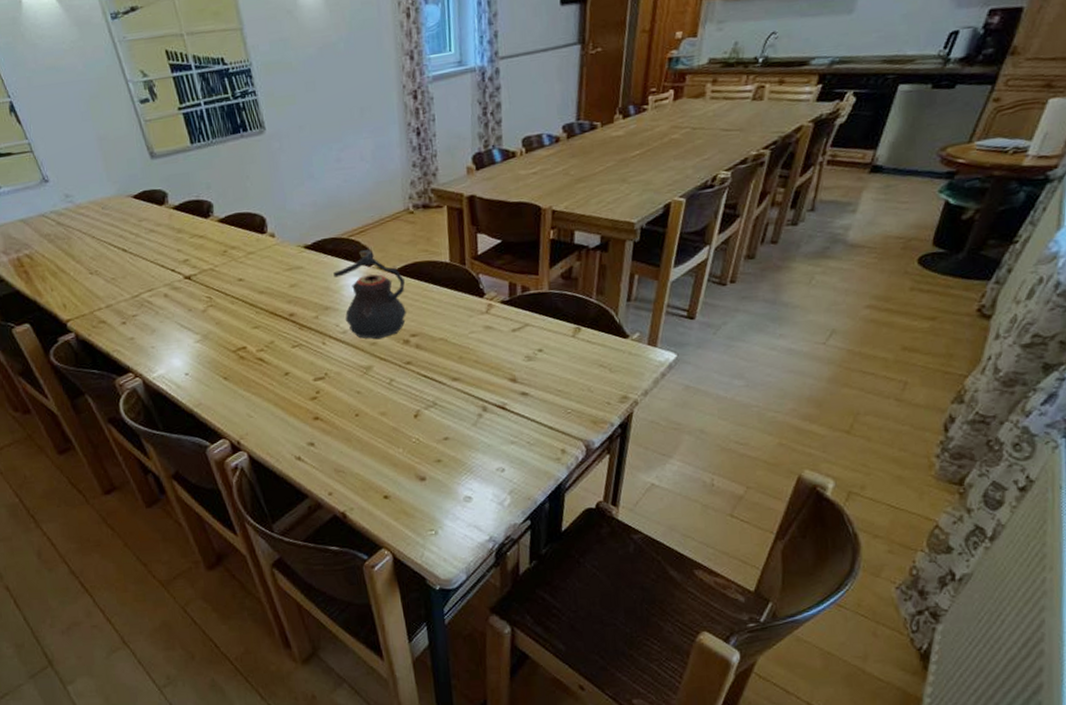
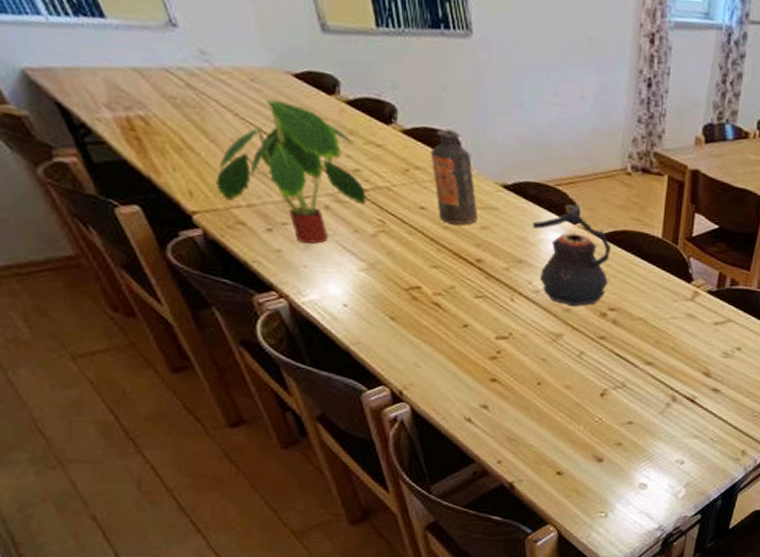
plant: none [81,219,196,328] -> present [215,99,367,244]
bottle: none [242,210,287,288] -> present [430,129,478,225]

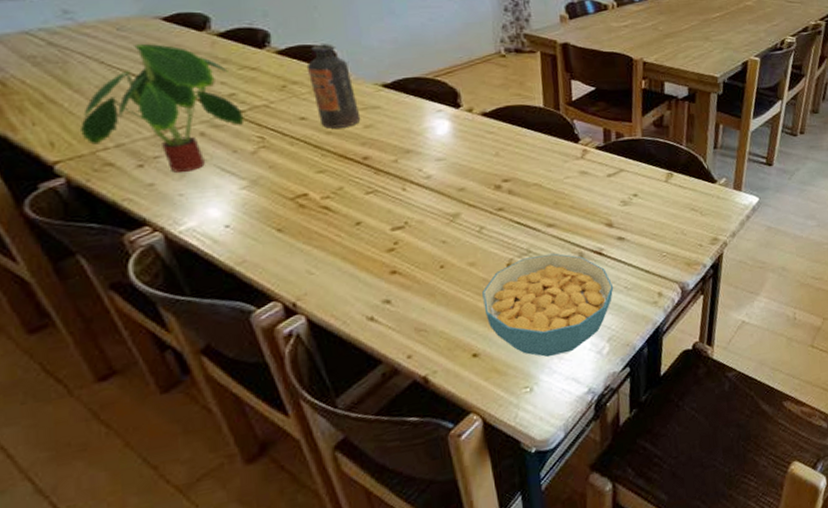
teapot: present [533,204,612,307] -> none [416,91,498,185]
cereal bowl: none [573,391,700,490] -> present [482,253,614,358]

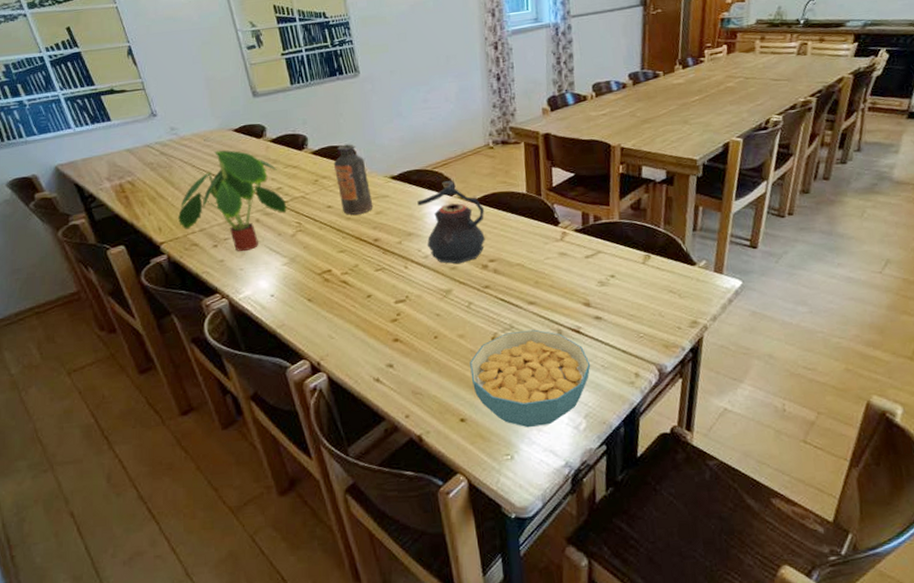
teapot: none [416,91,498,185] -> present [417,180,485,264]

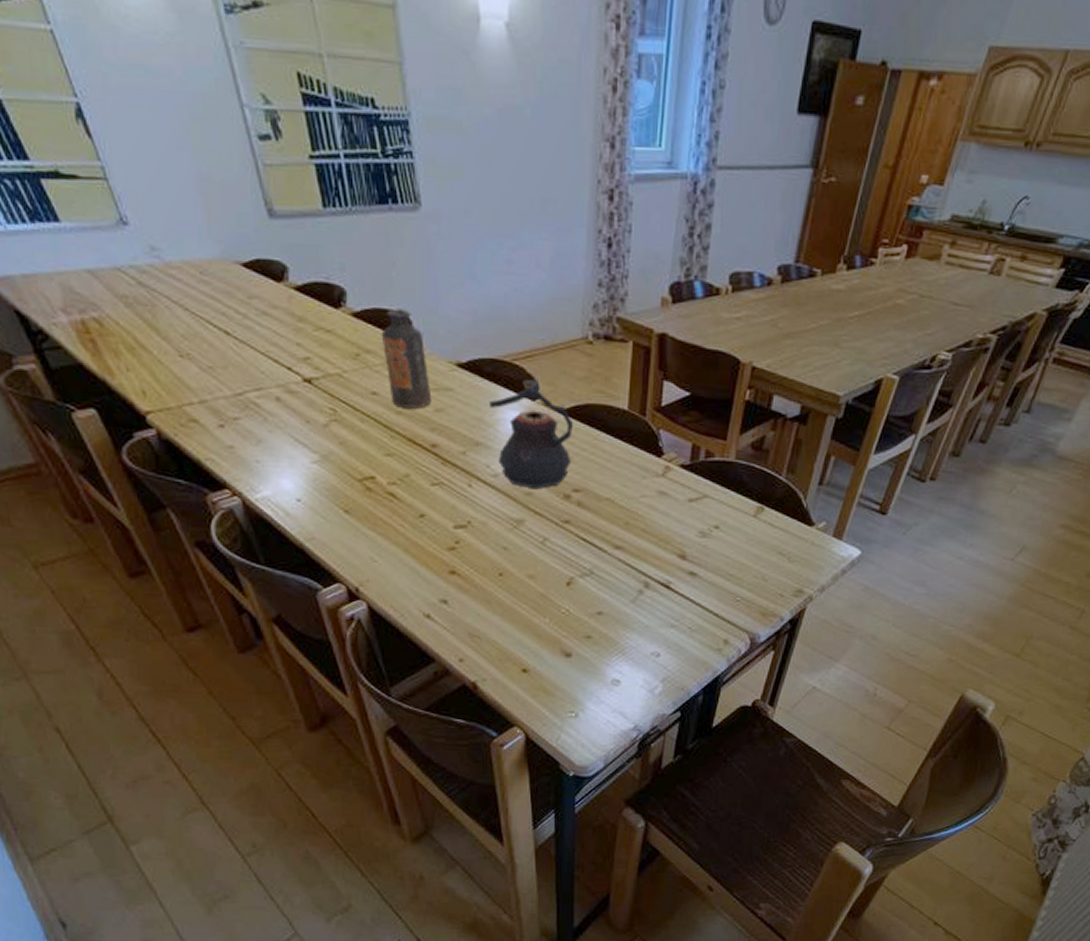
plant: present [177,150,287,251] -> none [167,291,318,438]
cereal bowl: present [470,329,591,428] -> none [539,578,677,686]

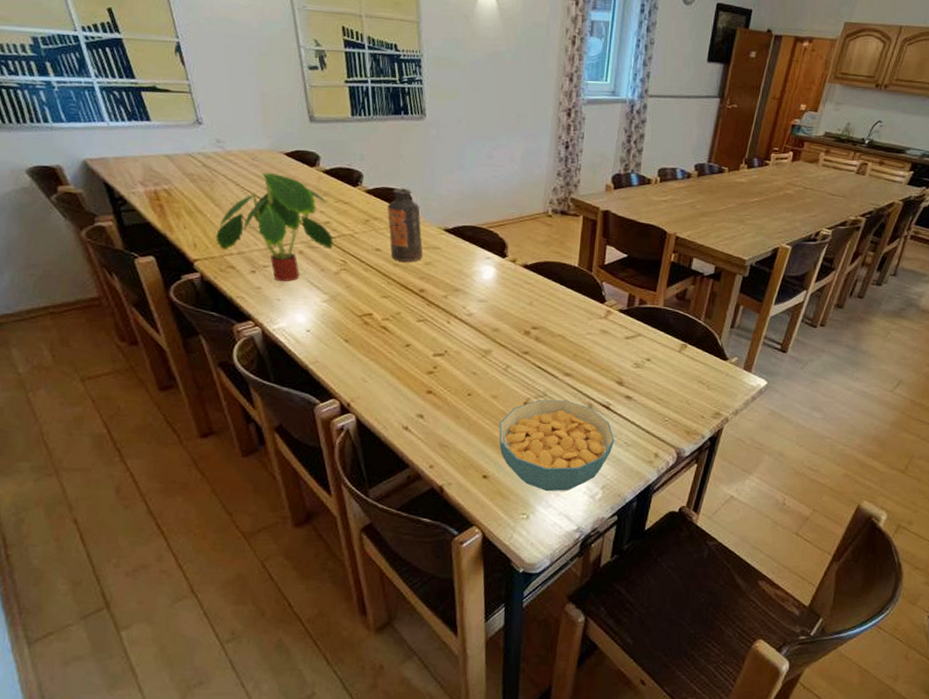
plant: none [167,291,318,438] -> present [215,172,334,281]
teapot: present [489,380,574,490] -> none [468,242,535,327]
cereal bowl: none [539,578,677,686] -> present [499,399,615,492]

